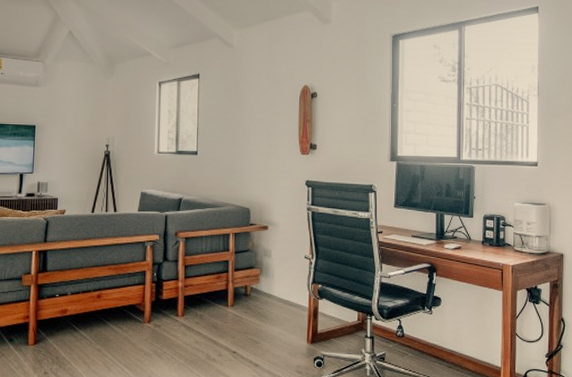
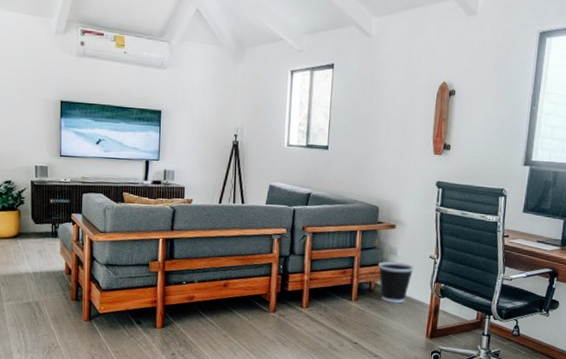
wastebasket: none [253,264,290,308] -> present [378,262,414,304]

